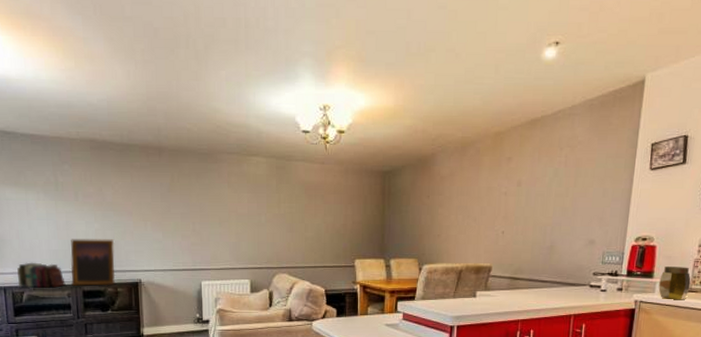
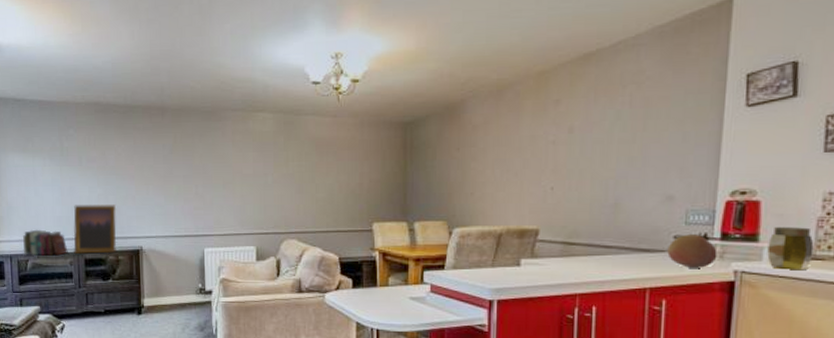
fruit: none [588,271,624,298] -> present [667,233,718,268]

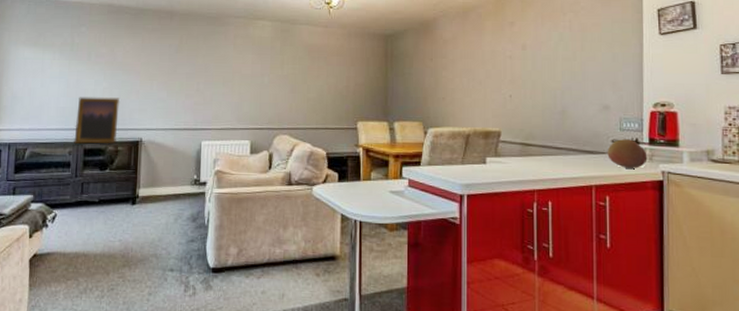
books: present [23,229,68,257] -> none [22,119,68,146]
jar: present [767,227,814,271] -> none [686,135,722,172]

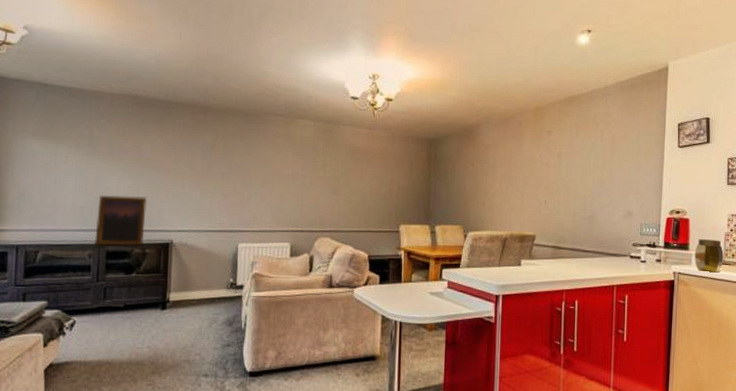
fruit: present [607,138,647,168] -> none [628,242,662,270]
jar: none [686,135,722,172] -> present [694,239,724,273]

